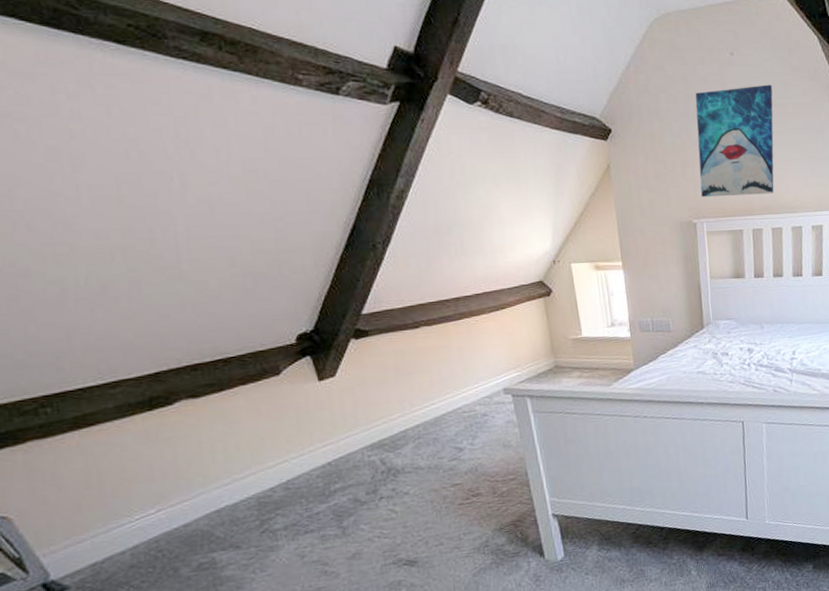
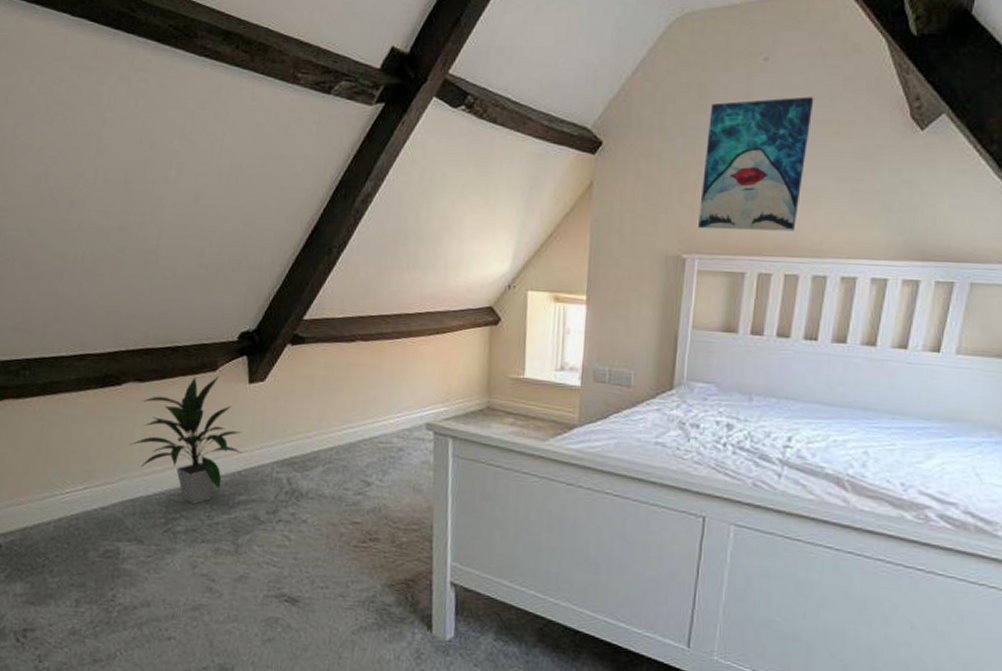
indoor plant: none [199,379,328,502] -> present [129,376,243,504]

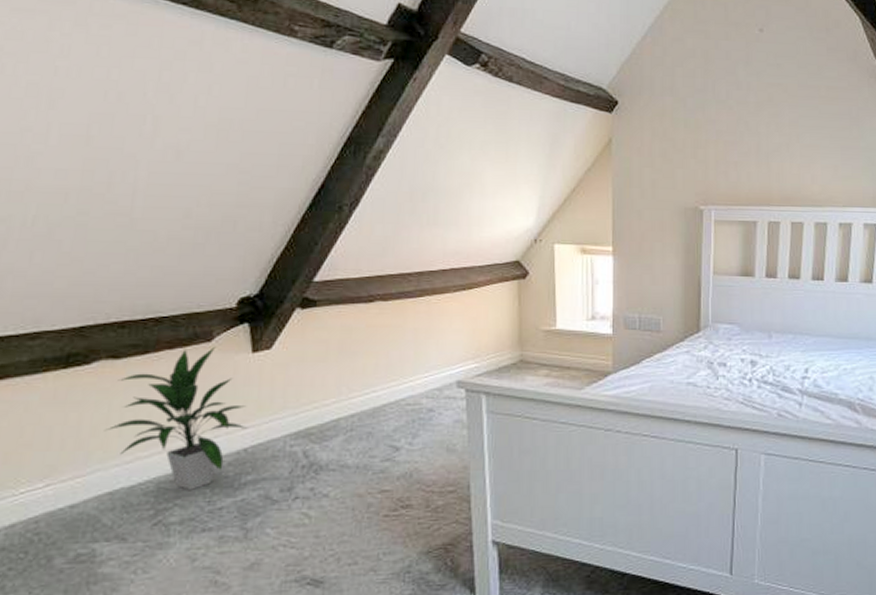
wall art: present [698,97,814,232] -> none [712,64,805,184]

